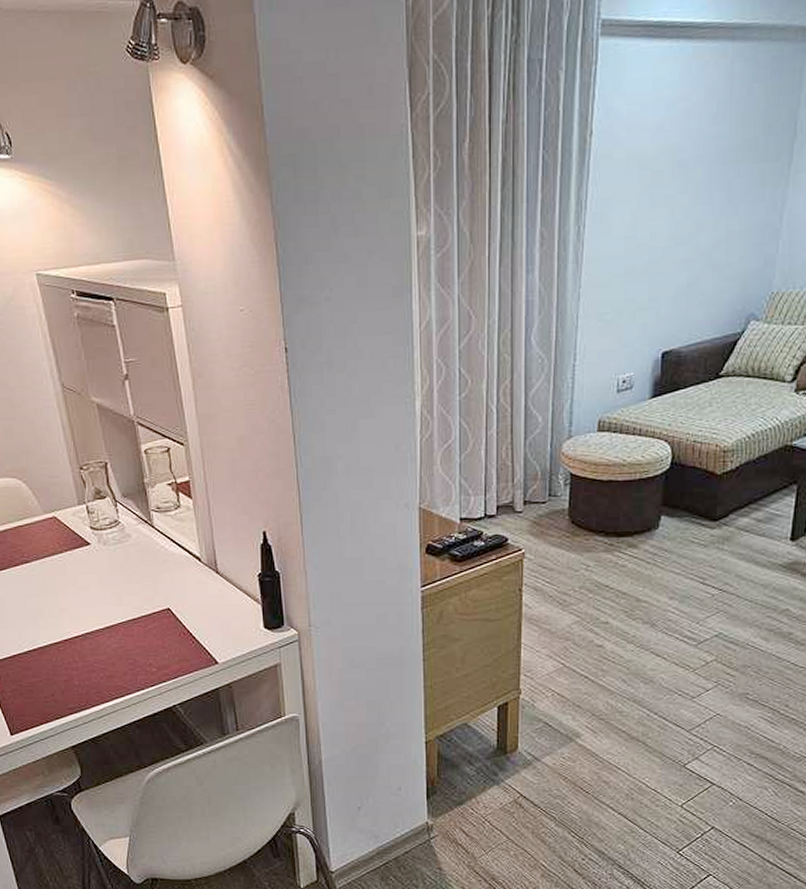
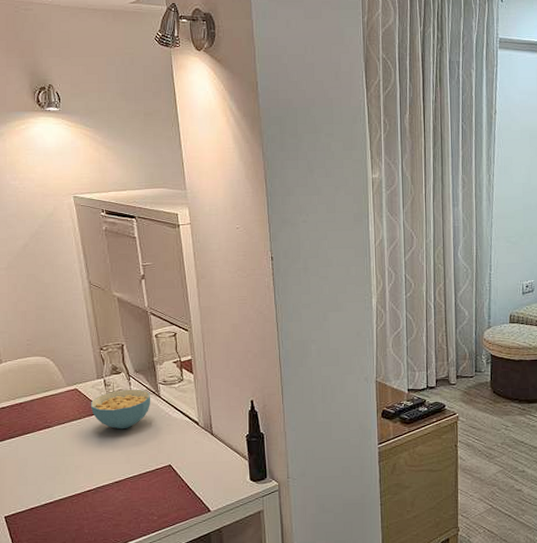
cereal bowl: none [73,517,143,566] -> present [91,389,151,430]

